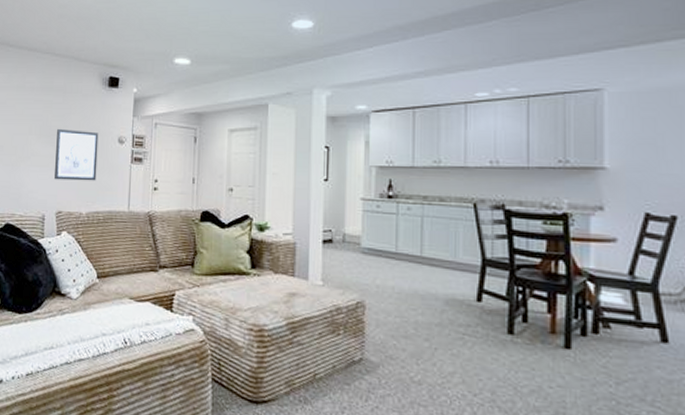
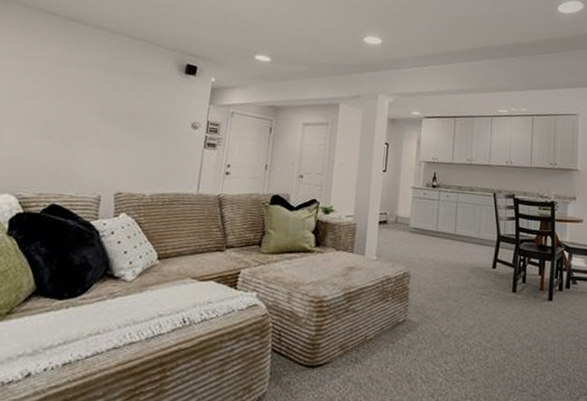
wall art: present [54,128,99,181] -> none [116,109,171,164]

